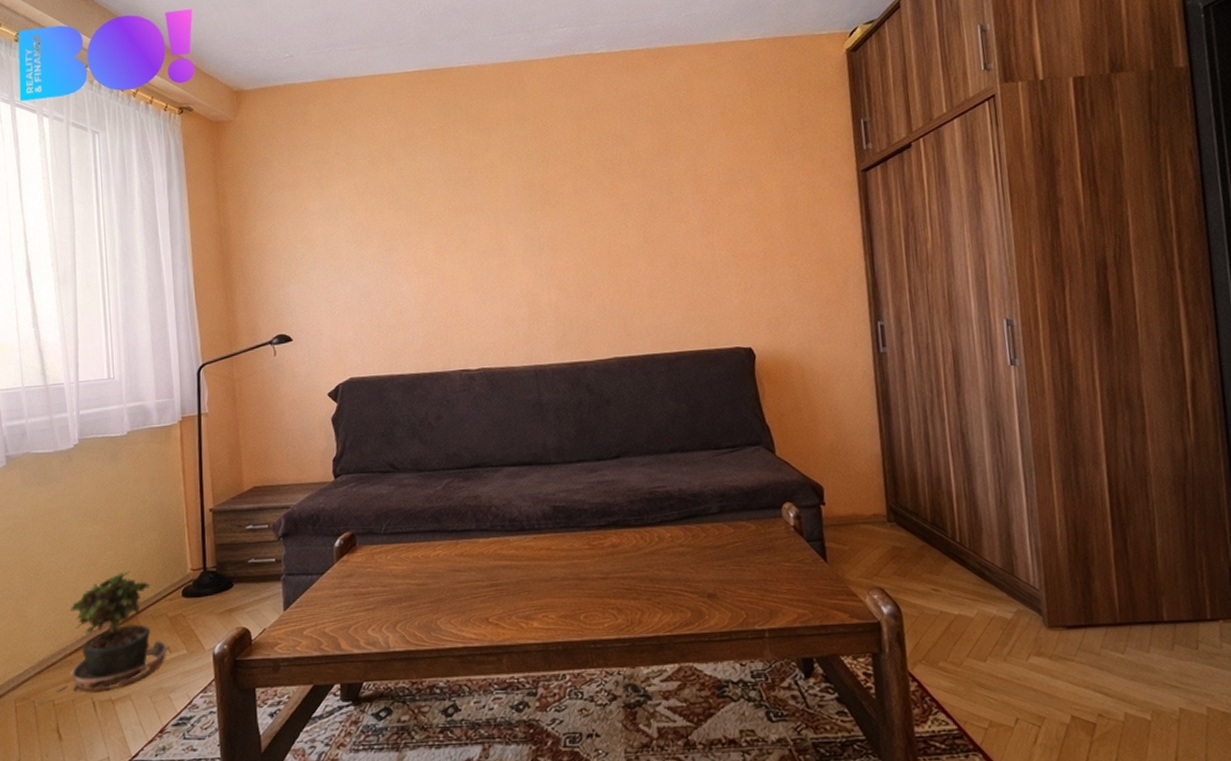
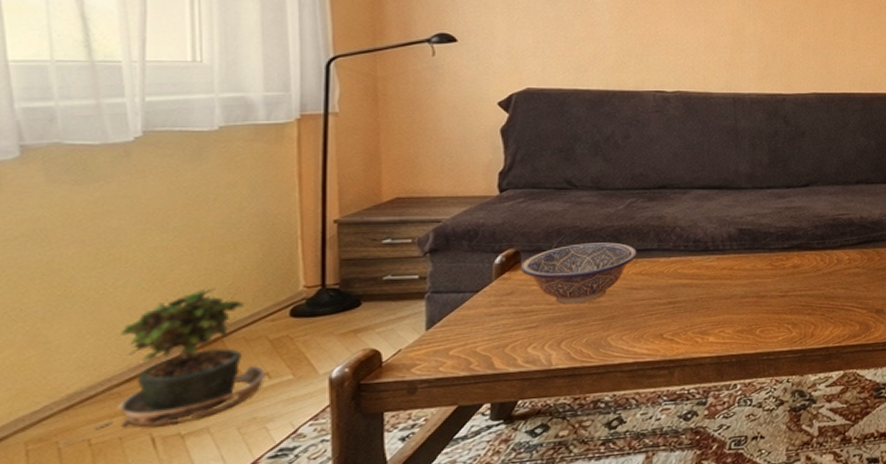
decorative bowl: none [356,523,459,587] -> present [520,242,638,305]

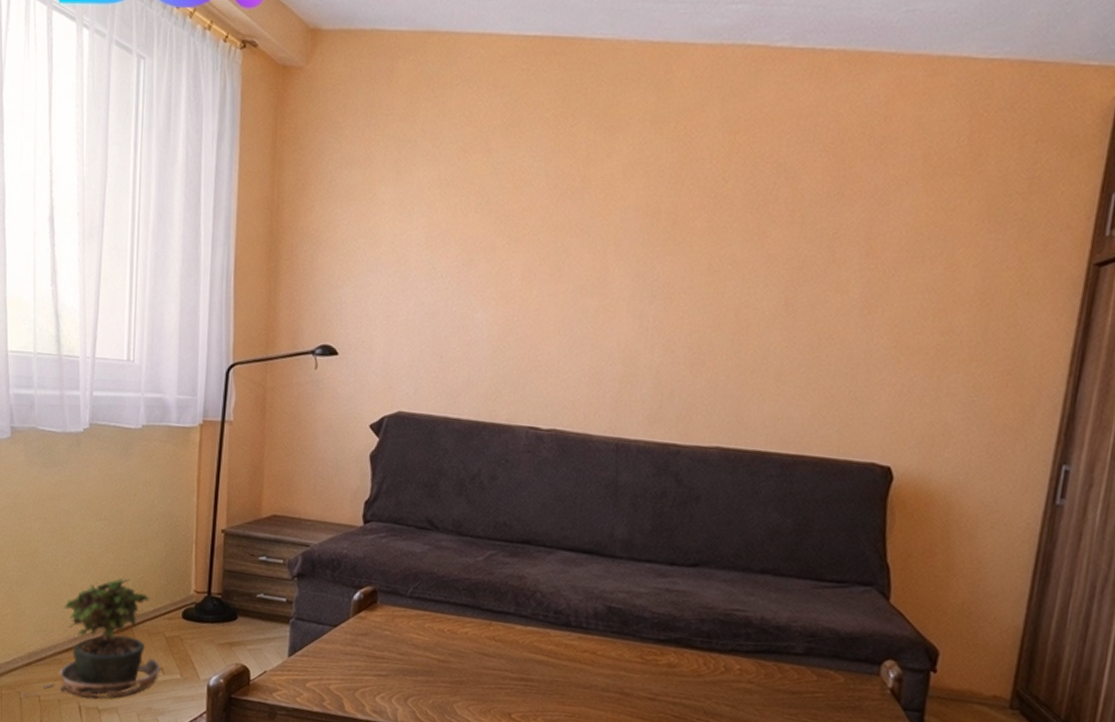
decorative bowl: present [520,242,638,305] -> none [376,592,494,660]

